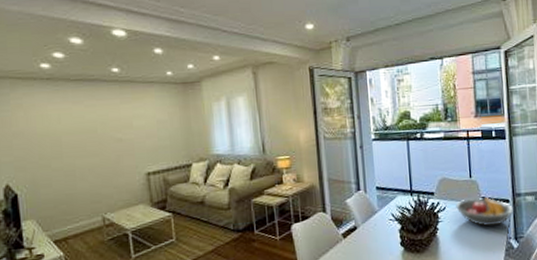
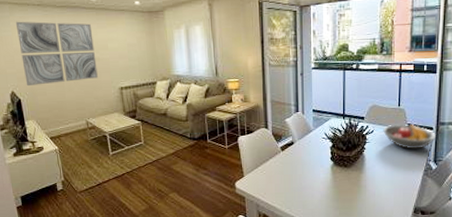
wall art: none [16,98,119,178] -> present [15,21,98,87]

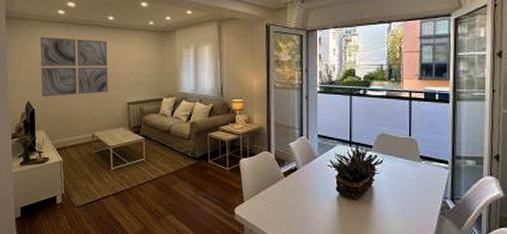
fruit bowl: present [383,123,437,149] -> none [393,155,453,184]

